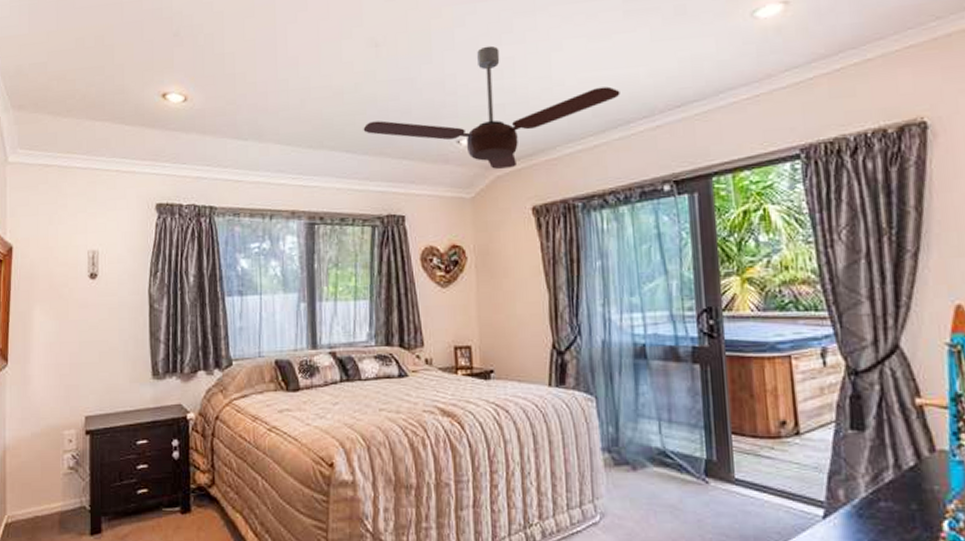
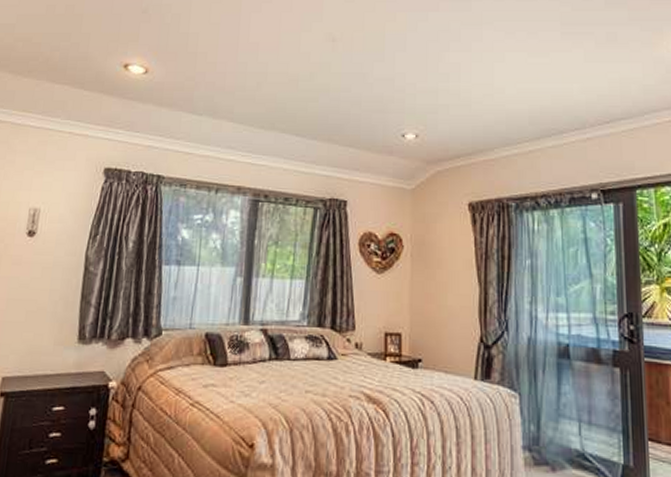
ceiling fan: present [363,45,620,169] -> none [314,51,555,164]

